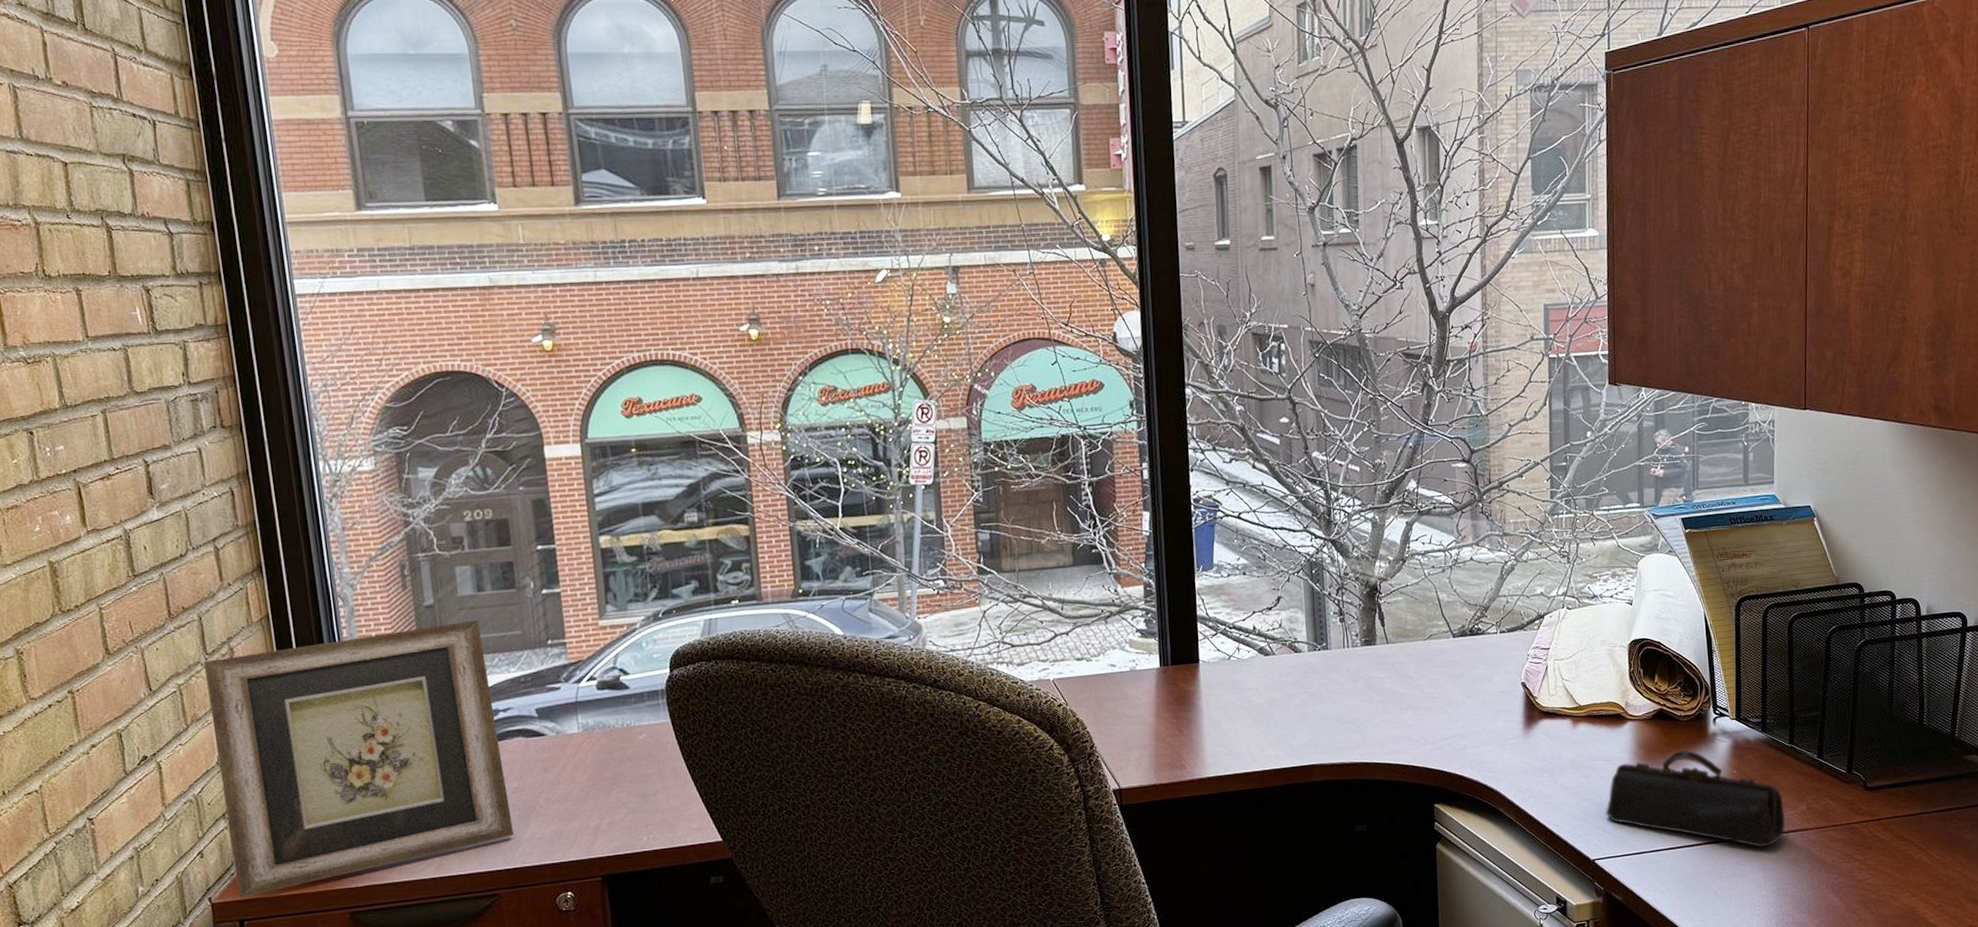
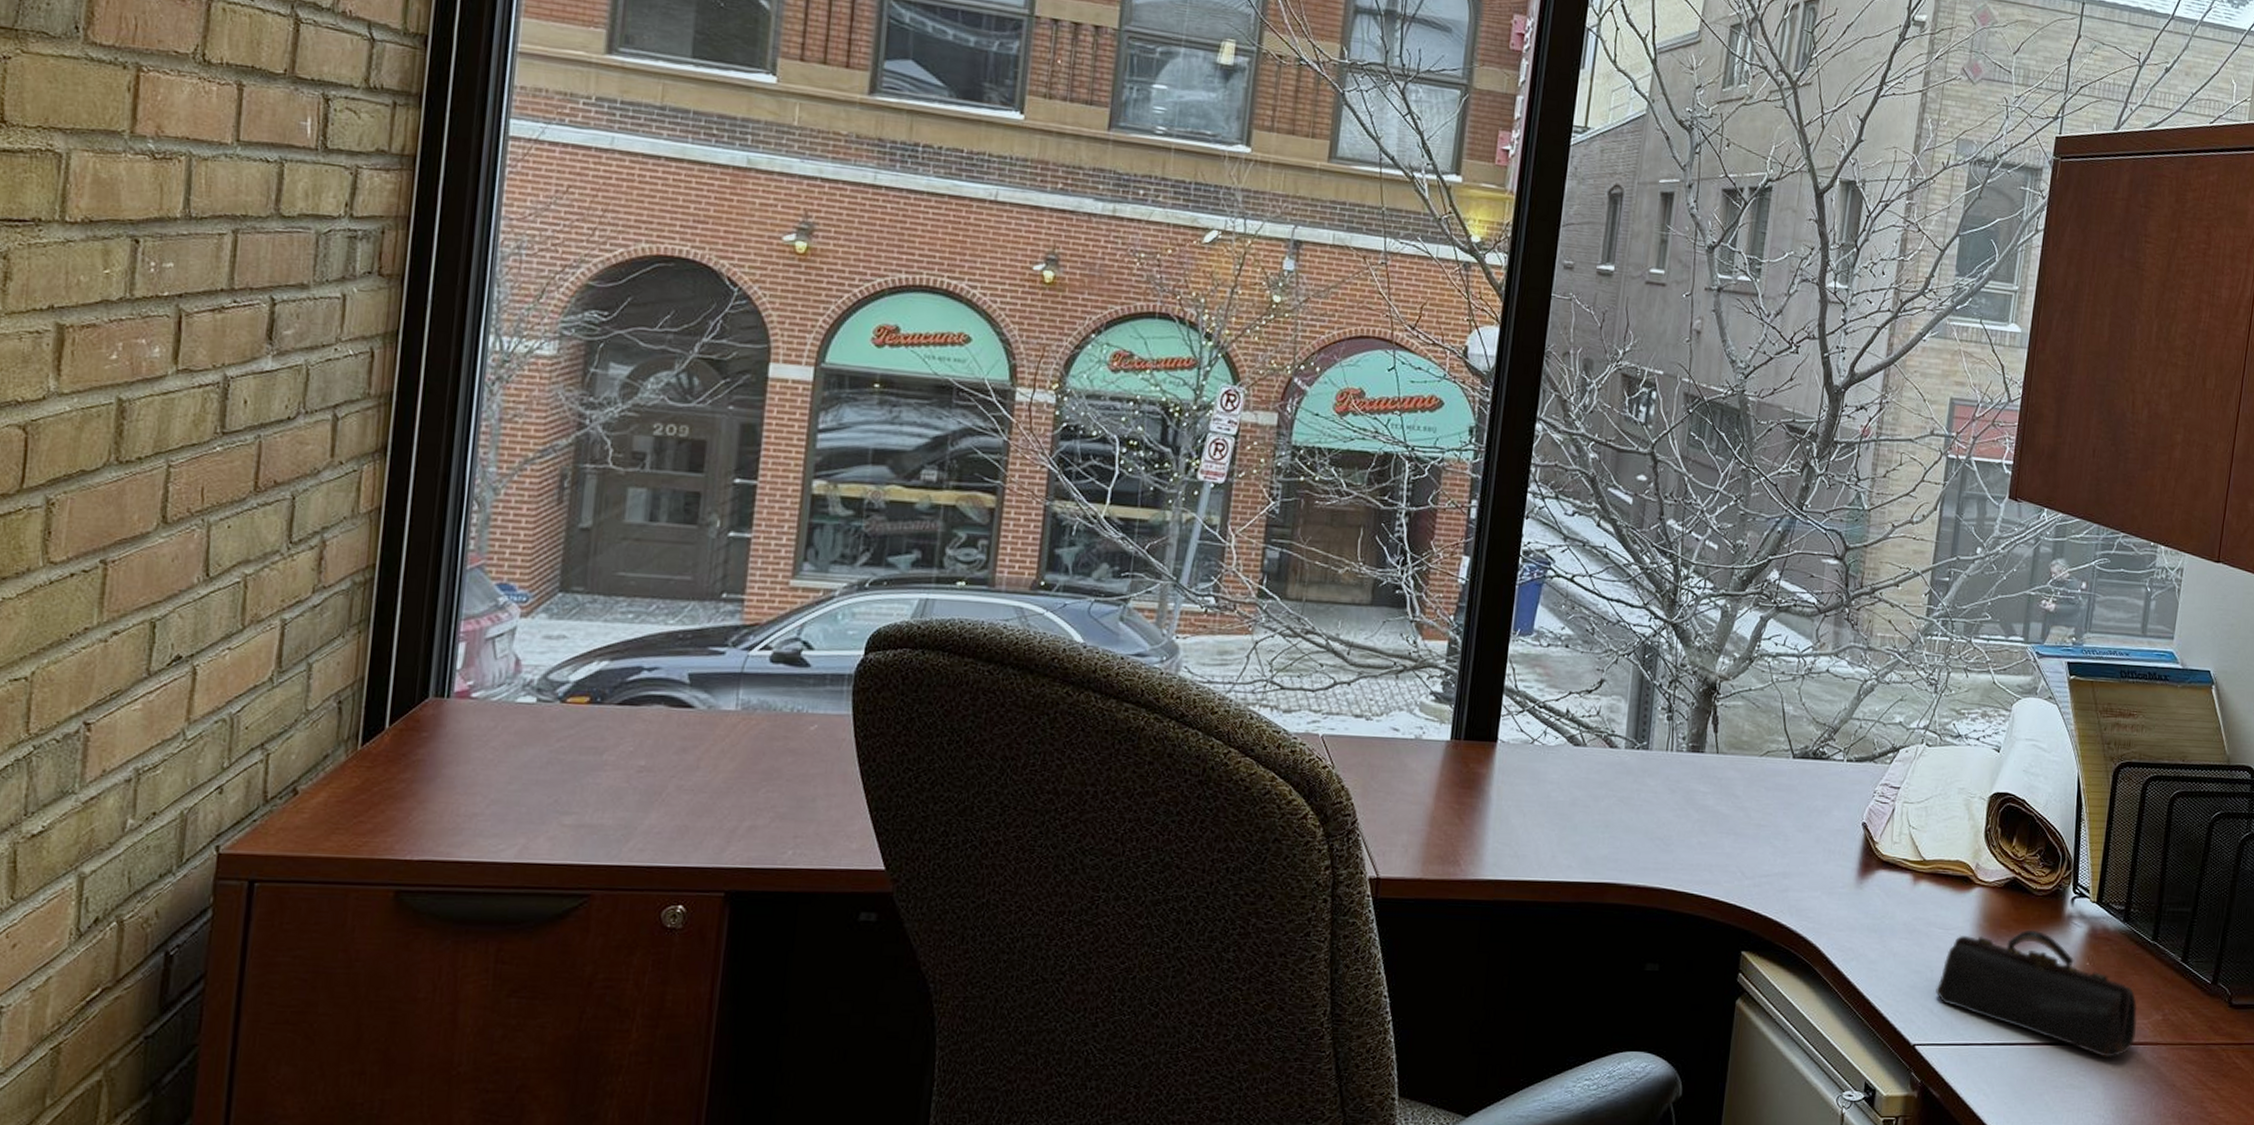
picture frame: present [203,619,514,898] -> none [257,550,643,852]

